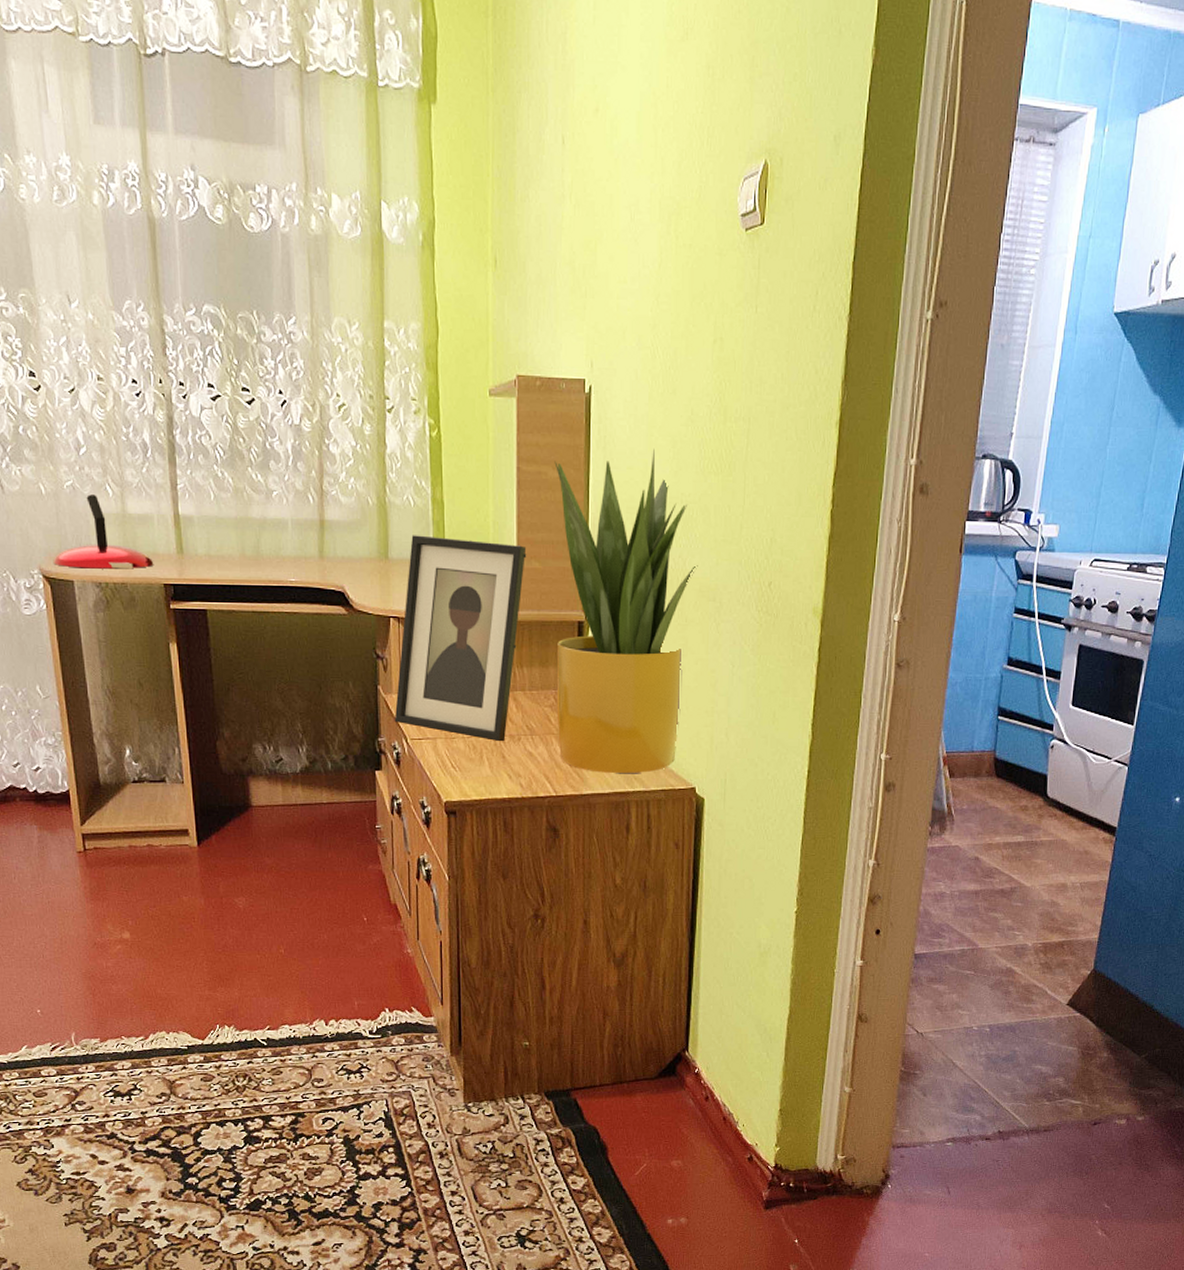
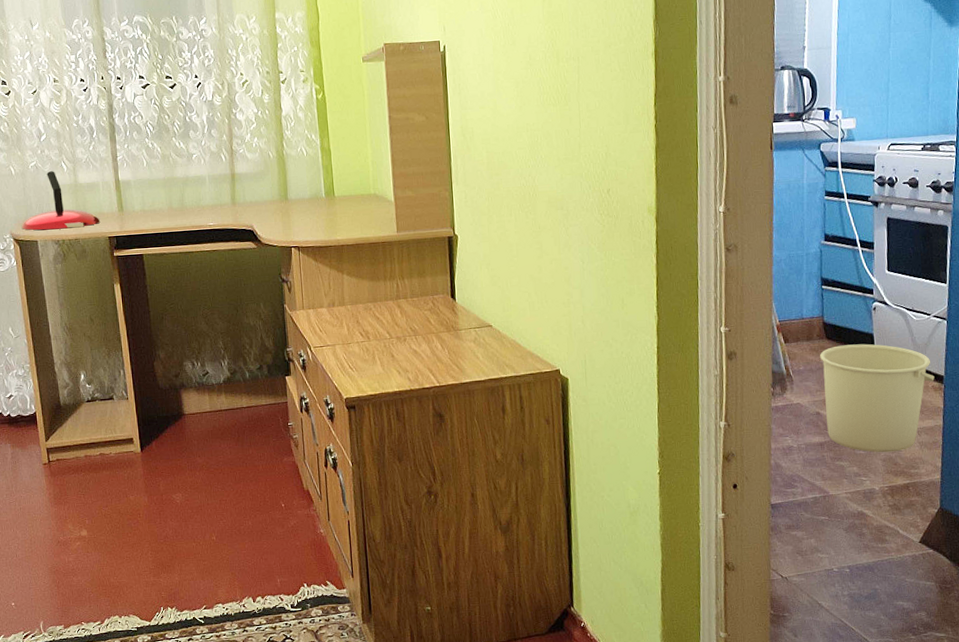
picture frame: present [394,535,527,742] -> none [299,178,401,344]
planter: present [554,448,698,774] -> none [419,89,546,363]
bucket: none [984,785,1107,907] -> present [820,343,935,453]

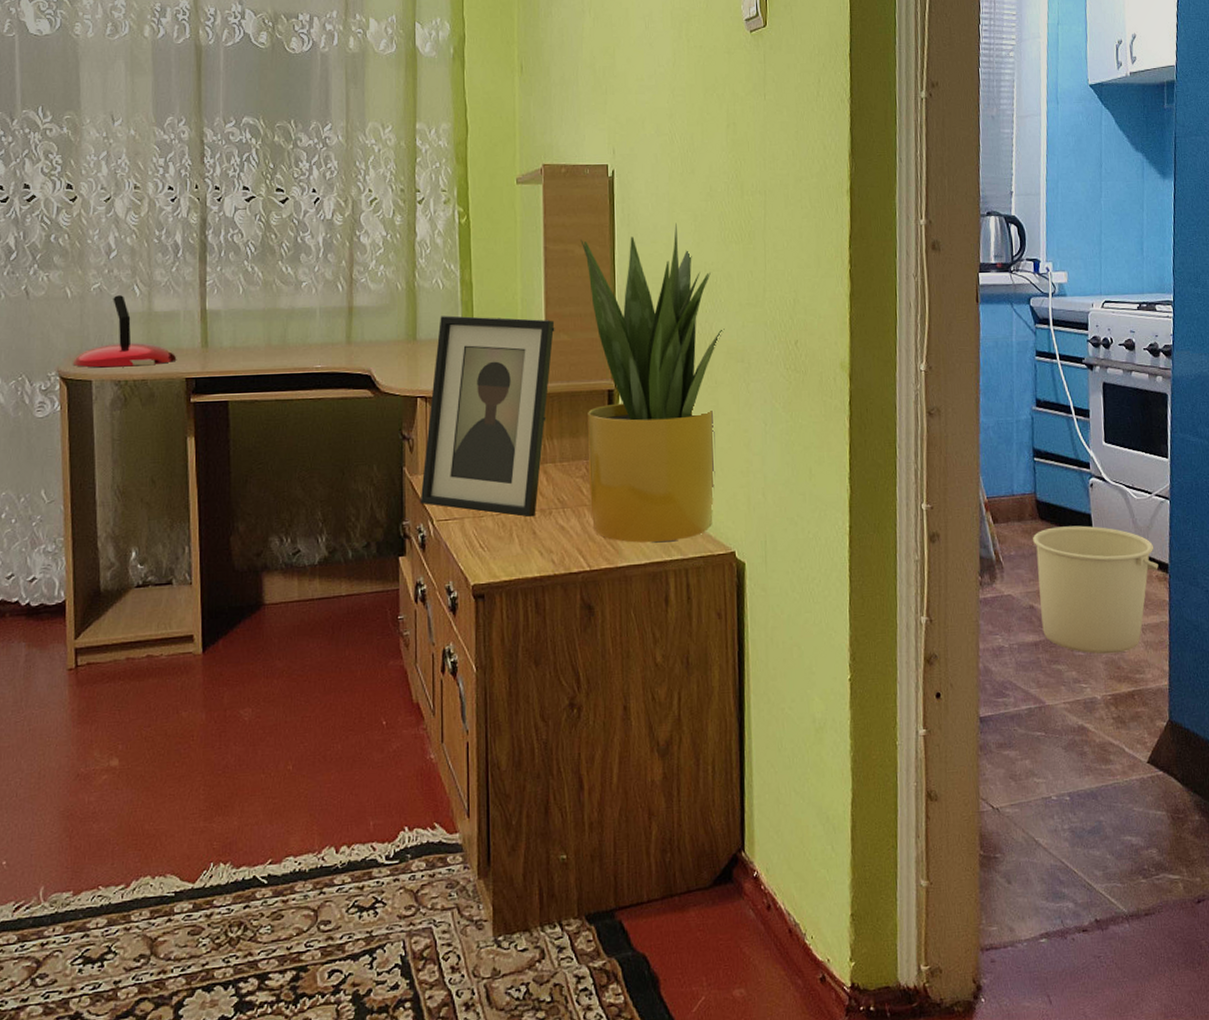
picture frame: none [299,178,401,344] -> present [420,315,555,518]
planter: none [419,89,546,363] -> present [580,222,725,543]

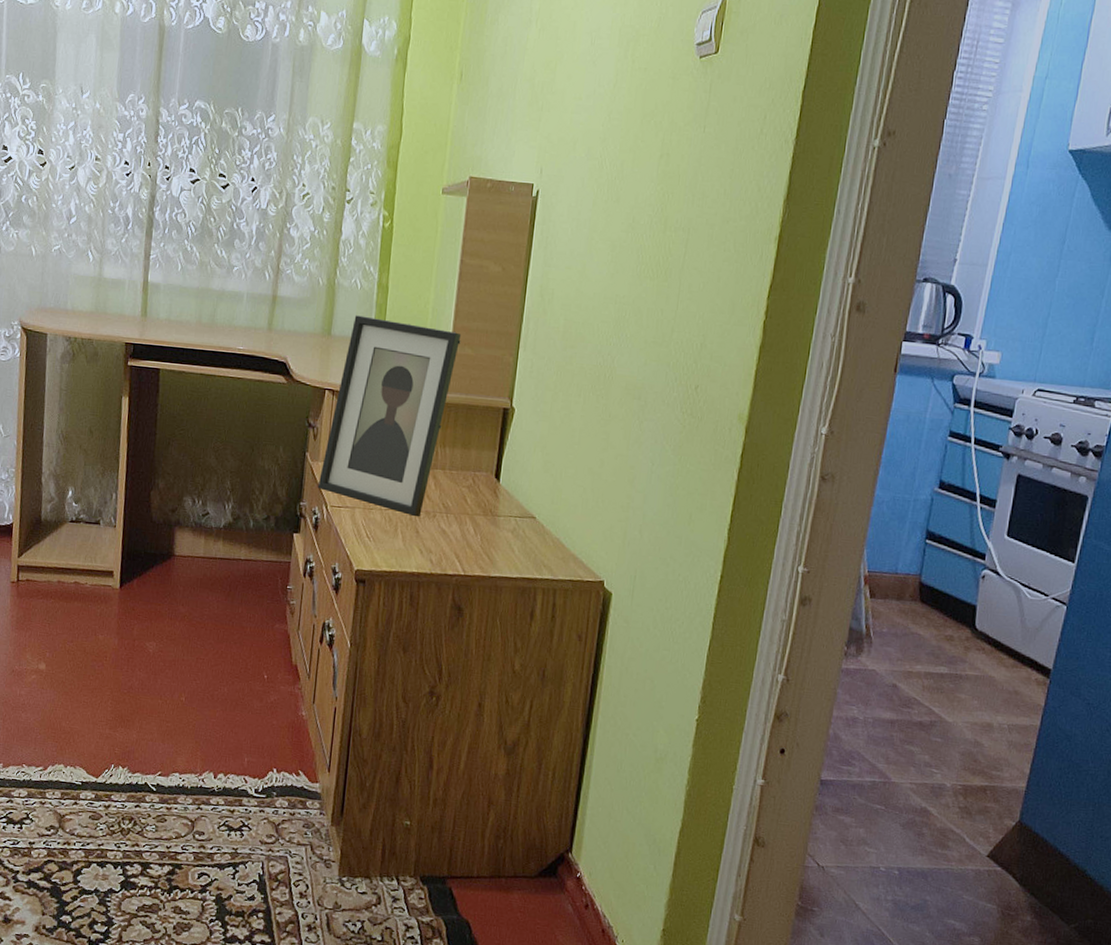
desk lamp: present [72,295,177,368] -> none [32,258,120,327]
planter: present [580,222,725,543] -> none [472,251,626,562]
bucket: present [1033,525,1159,654] -> none [902,612,1040,747]

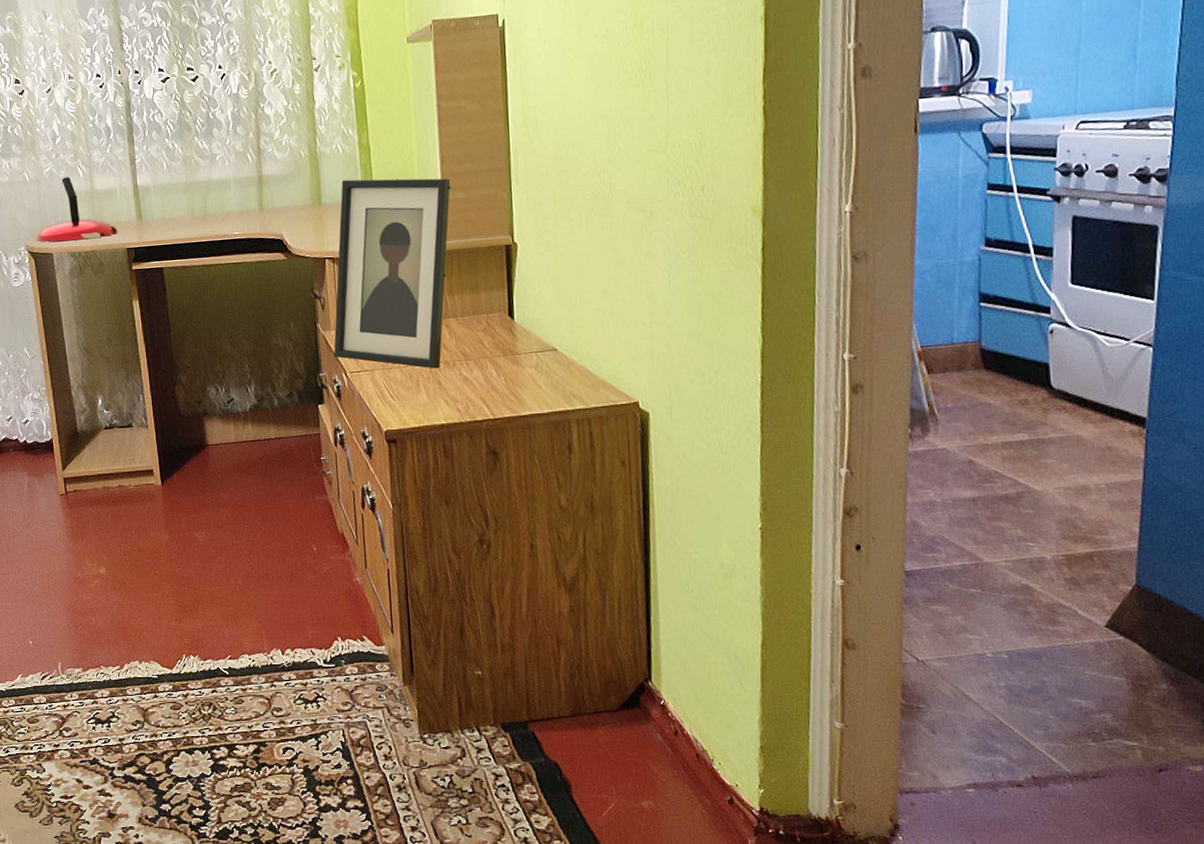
desk lamp: none [32,258,120,327] -> present [36,177,118,242]

